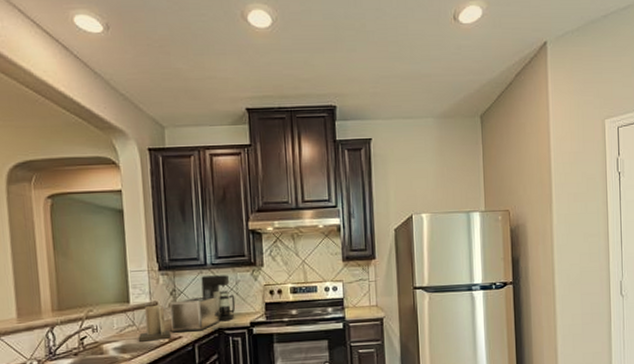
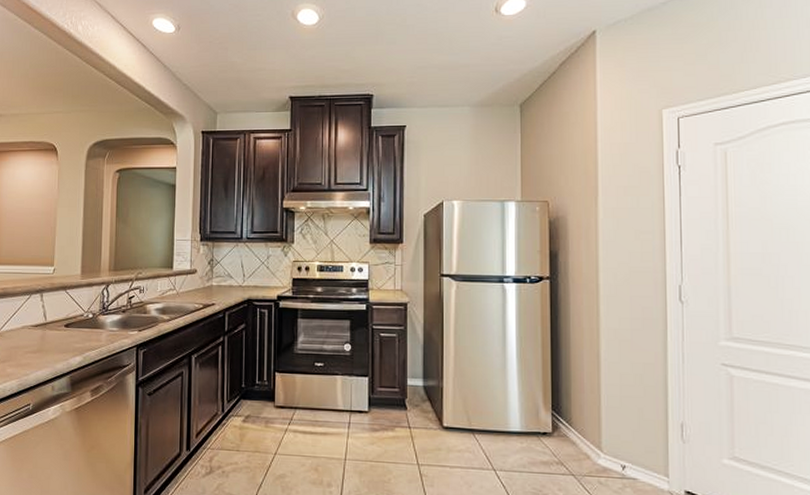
paper towel roll: present [139,305,171,342] -> none [178,273,205,306]
toaster: present [170,295,220,333] -> none [207,267,251,300]
coffee maker: present [201,275,236,322] -> none [236,249,266,293]

